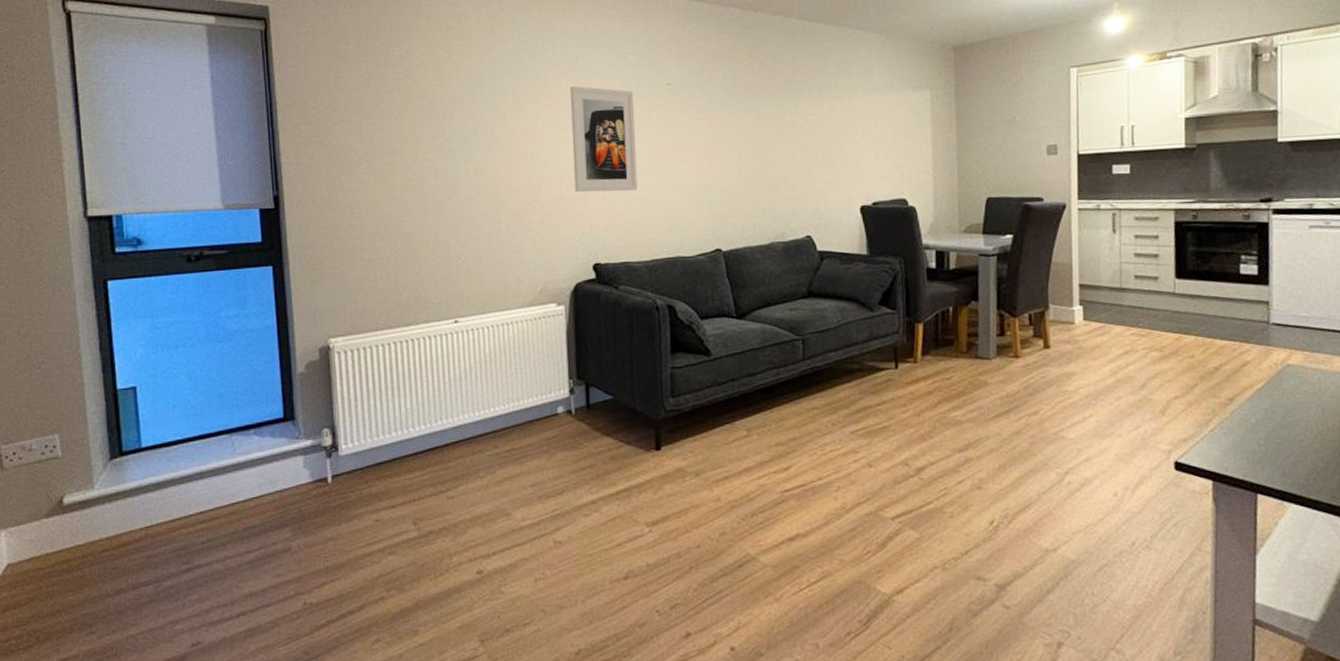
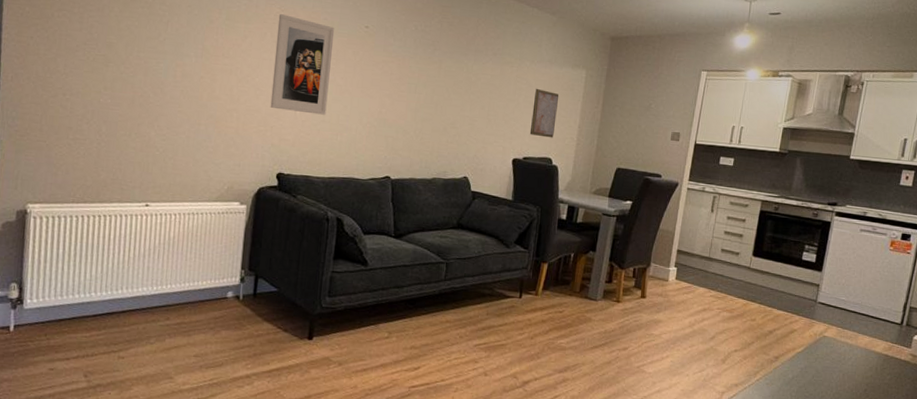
wall art: none [874,120,905,176] -> present [529,88,559,138]

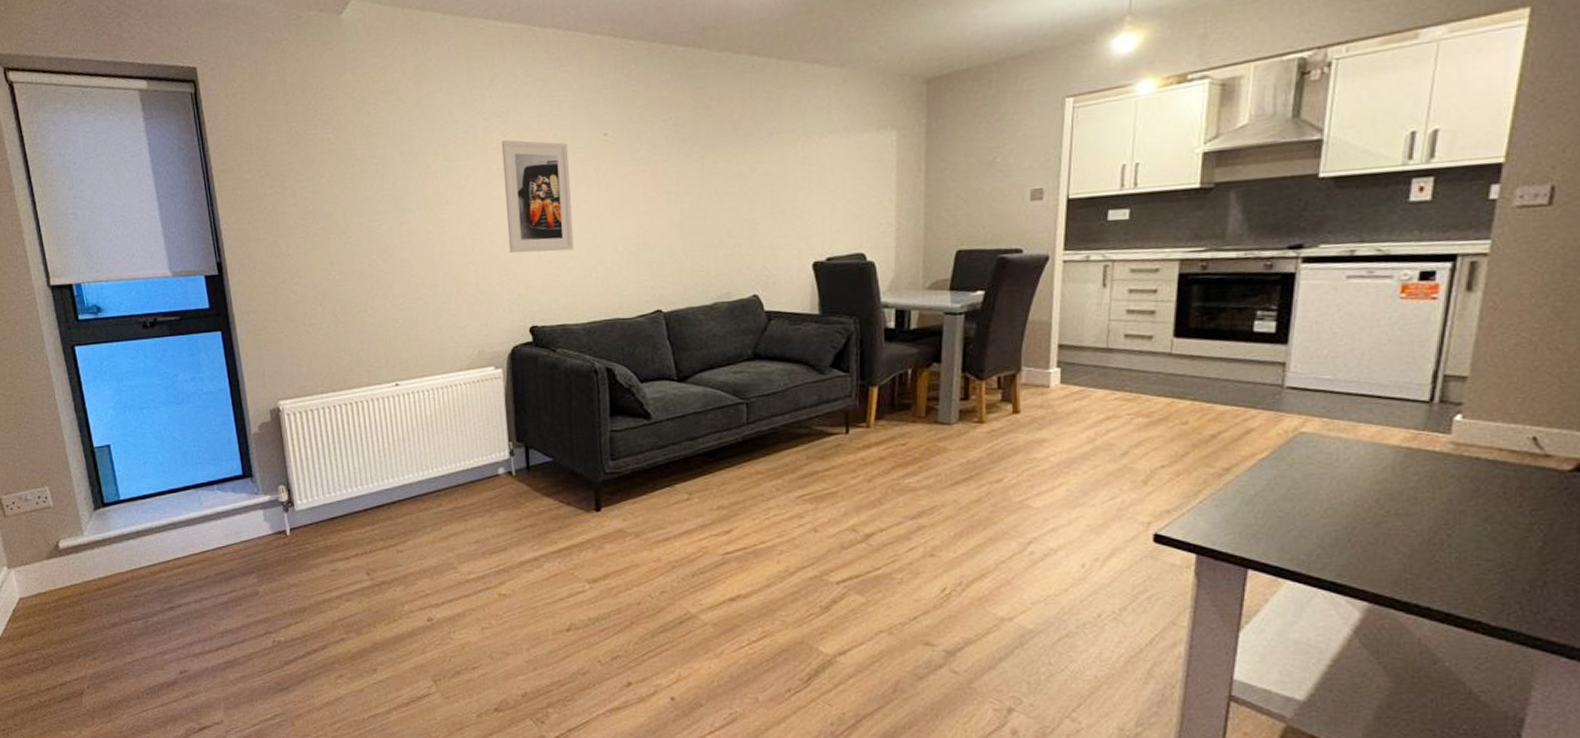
wall art: present [529,88,559,138] -> none [830,167,864,229]

